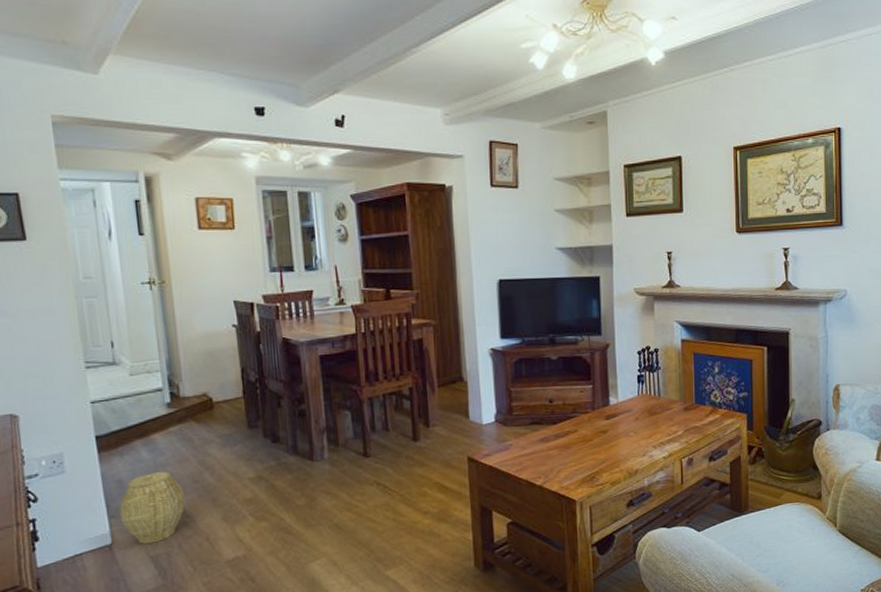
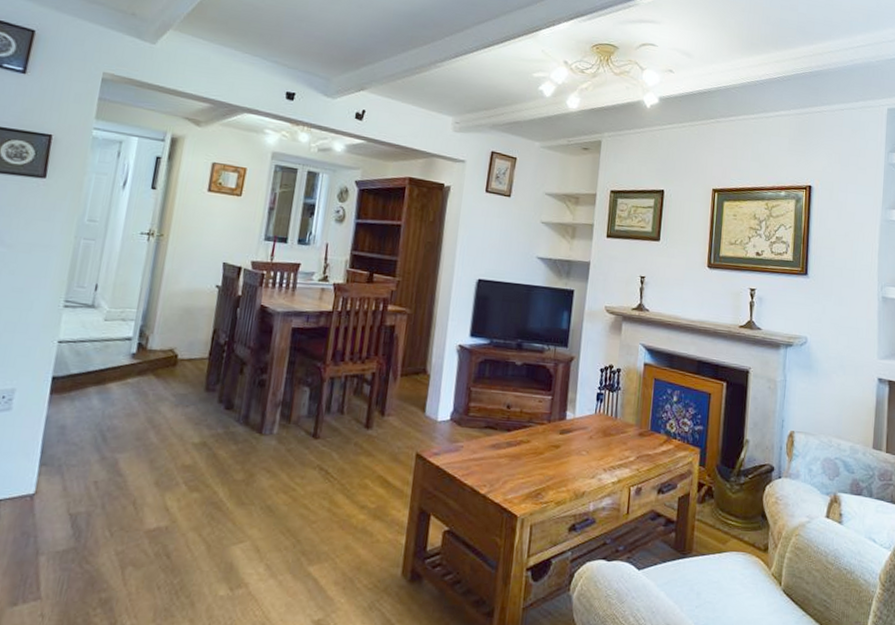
woven basket: present [119,471,186,544] -> none [51,422,124,499]

